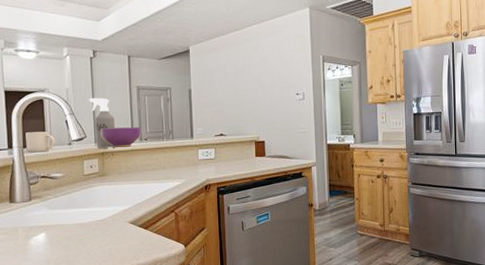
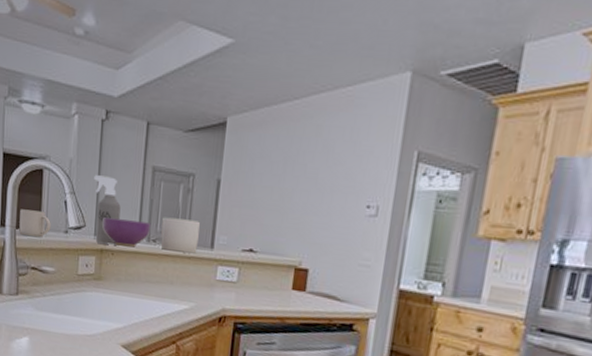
planter: none [150,120,181,145] -> present [160,217,200,254]

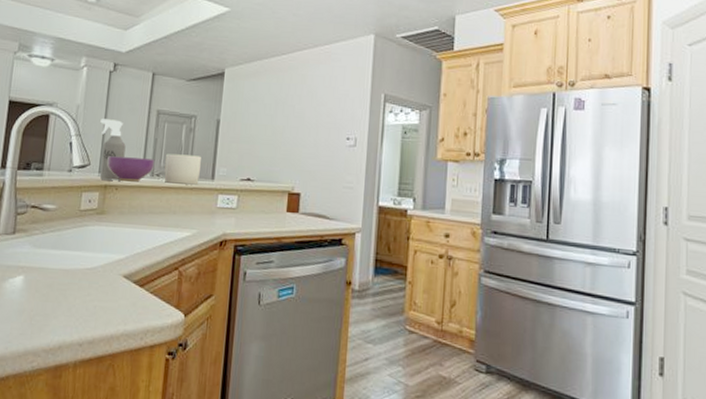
mug: present [19,209,51,238] -> none [20,151,55,178]

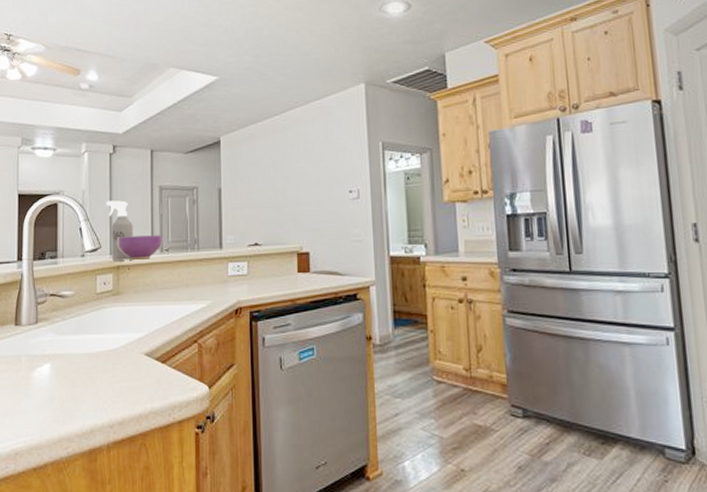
planter: present [164,153,201,185] -> none [173,226,208,257]

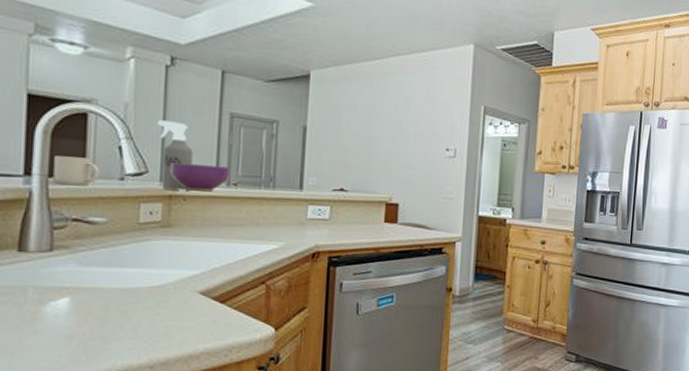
mug: none [36,241,67,266] -> present [53,155,100,186]

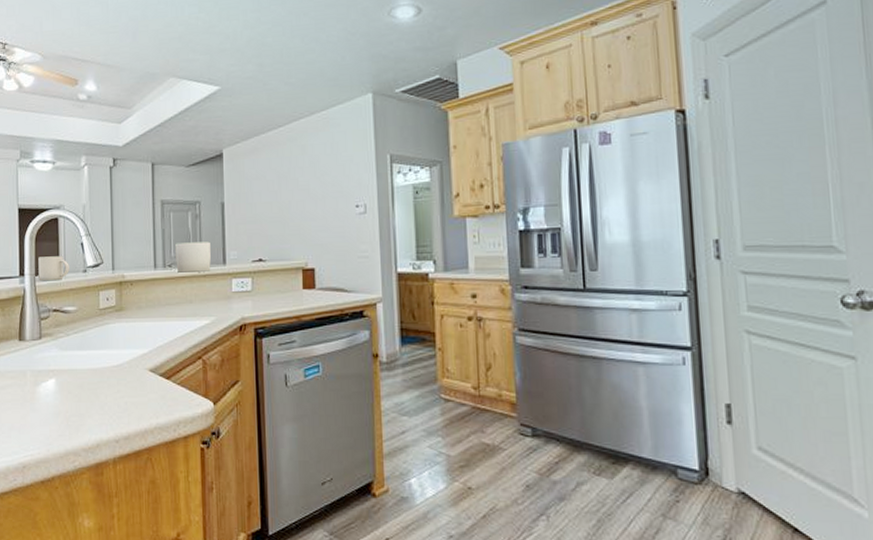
spray bottle: present [158,120,193,190] -> none [107,215,135,276]
bowl: present [170,163,231,192] -> none [119,250,166,276]
planter: none [243,161,287,195] -> present [175,241,211,273]

